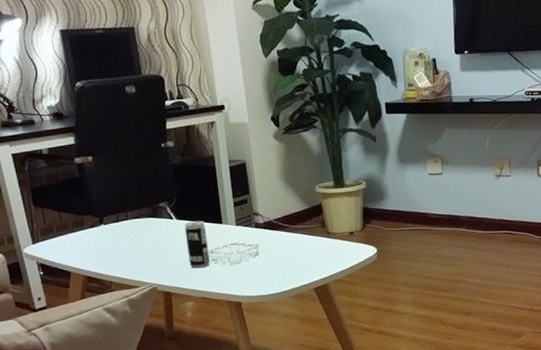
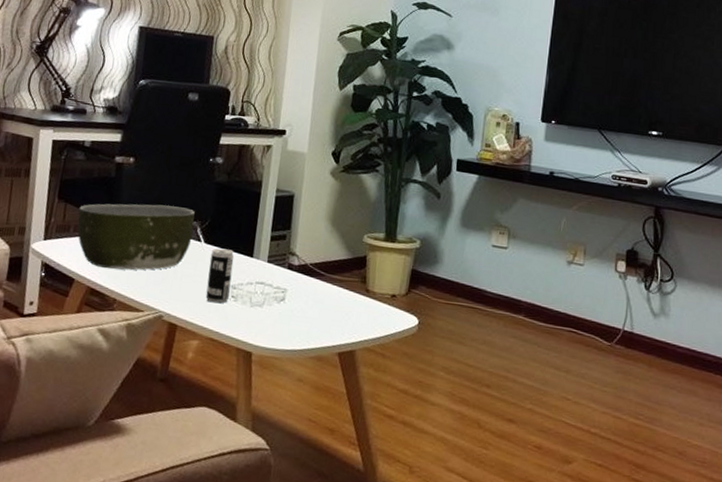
bowl: none [55,192,165,258] -> present [77,203,195,271]

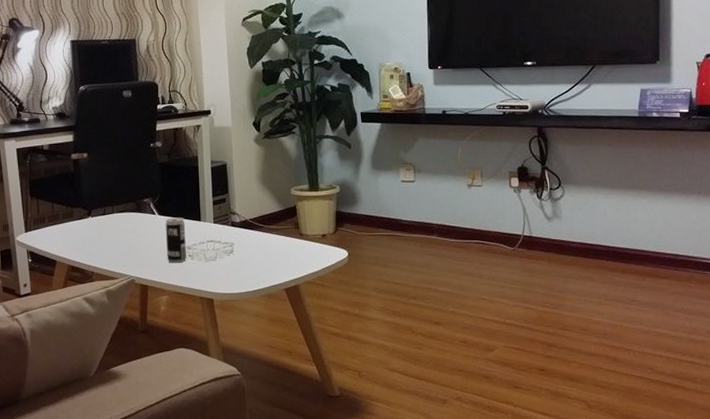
bowl: present [77,203,195,271] -> none [49,188,147,249]

